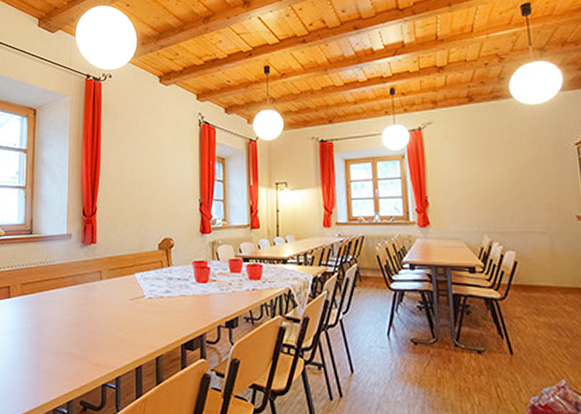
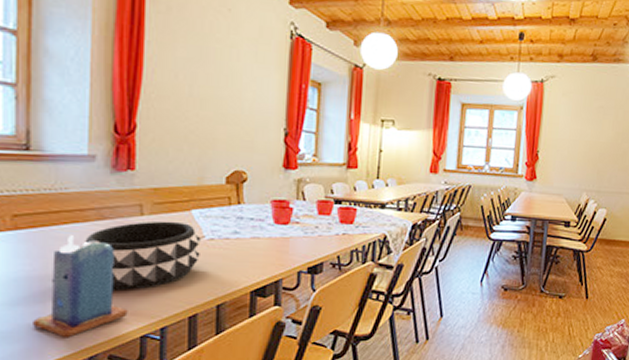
candle: none [32,298,93,385] -> present [33,235,128,338]
decorative bowl: none [63,284,142,344] -> present [83,221,201,290]

